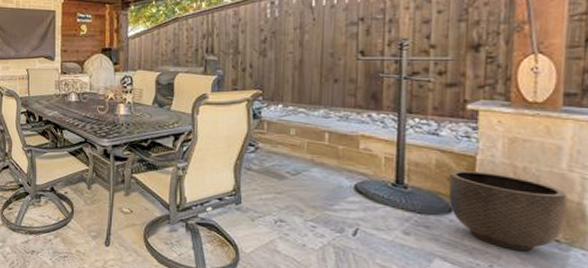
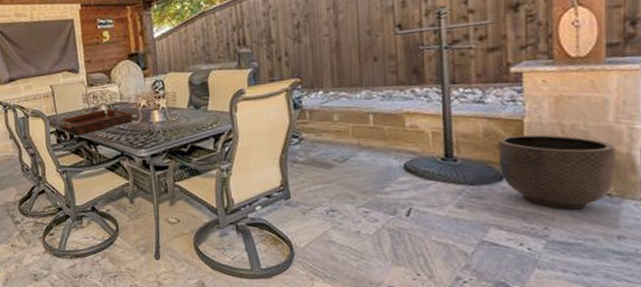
serving tray: none [29,97,100,118] -> present [58,109,133,135]

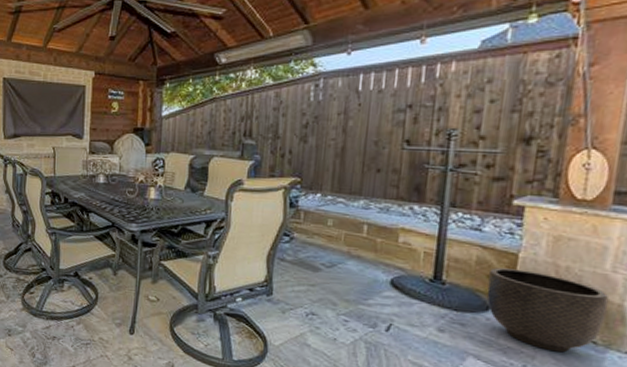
serving tray: present [58,109,133,135] -> none [55,178,129,200]

